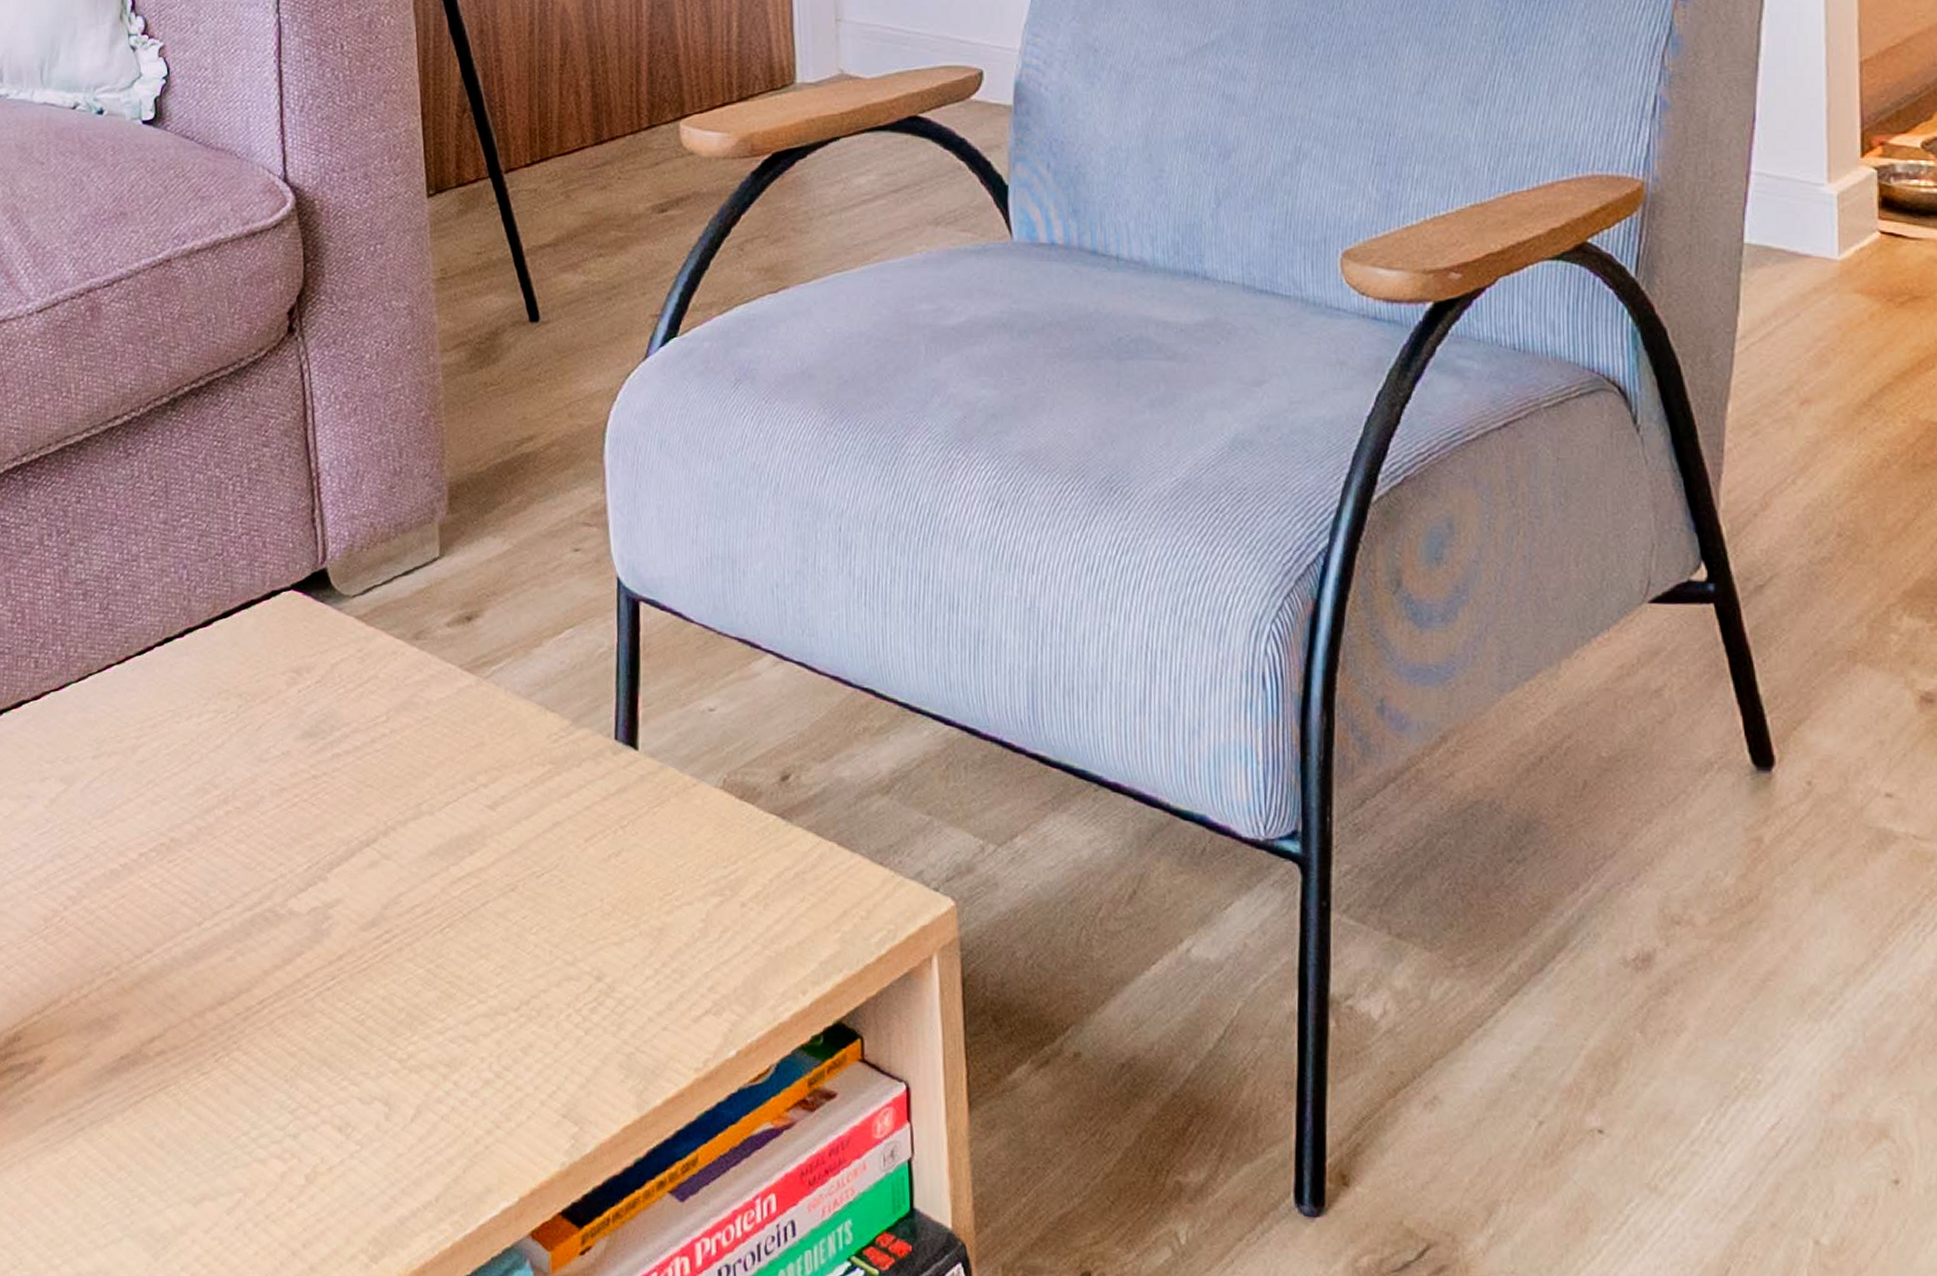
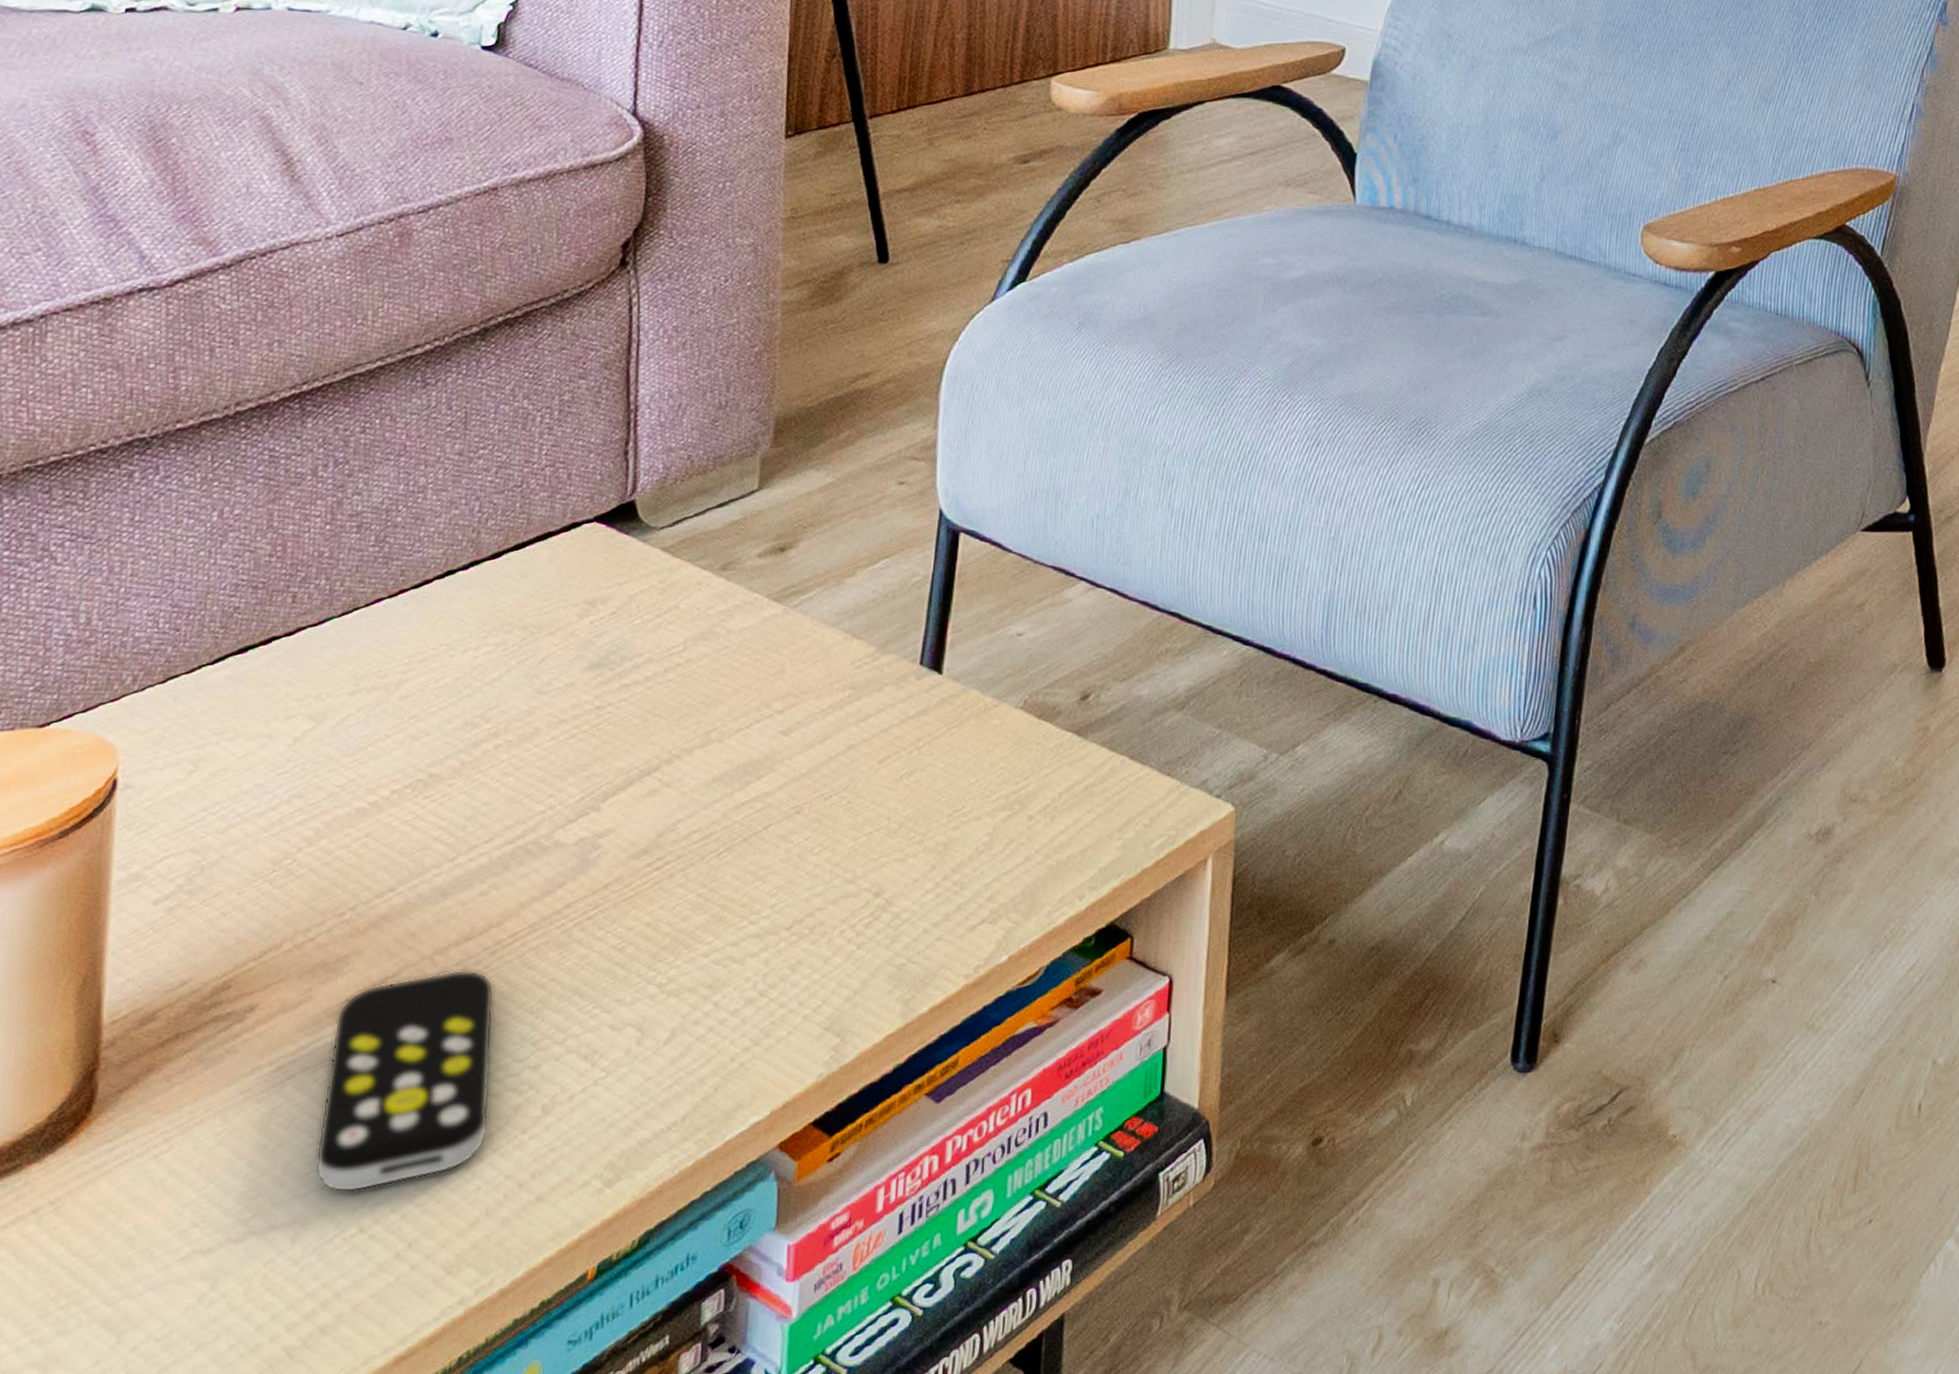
remote control: none [110,1033,259,1248] -> present [315,969,495,1192]

